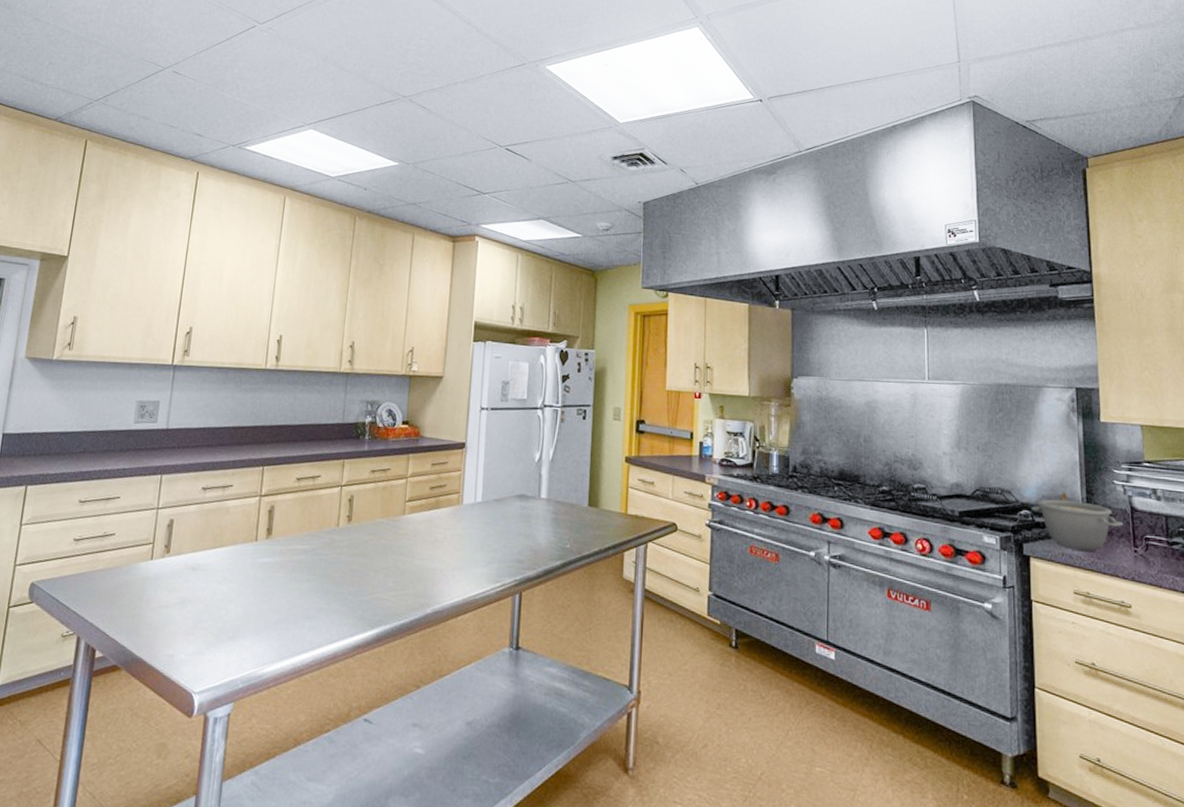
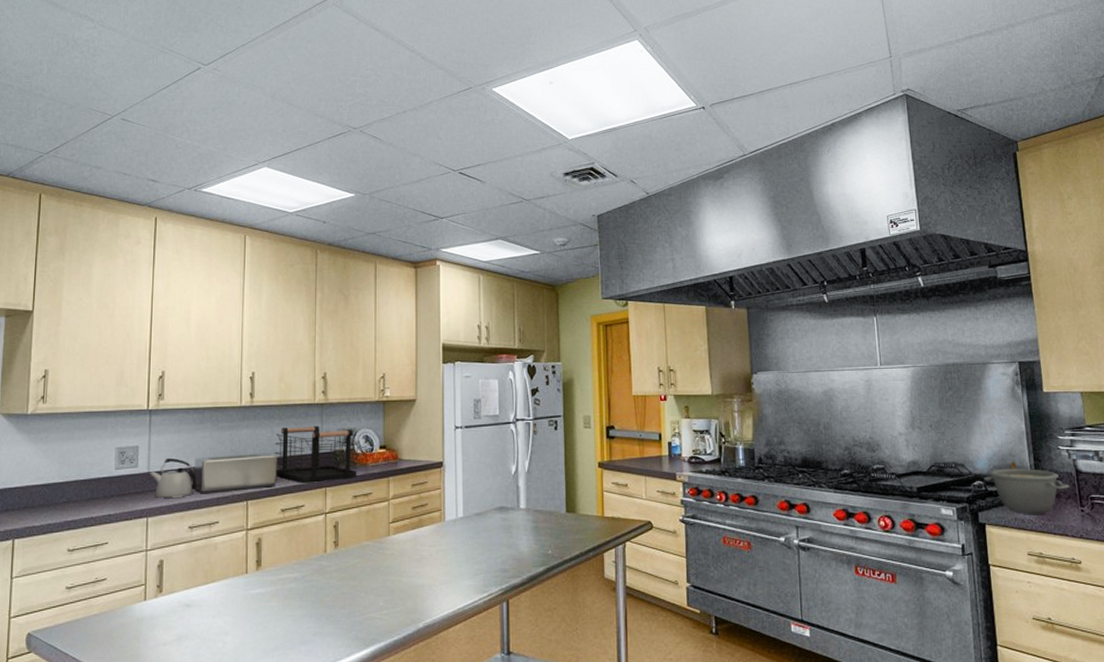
kettle: none [168,415,215,458] -> present [149,457,197,499]
toaster: none [211,417,298,456] -> present [194,453,277,494]
dish rack: none [294,394,380,453] -> present [275,425,358,483]

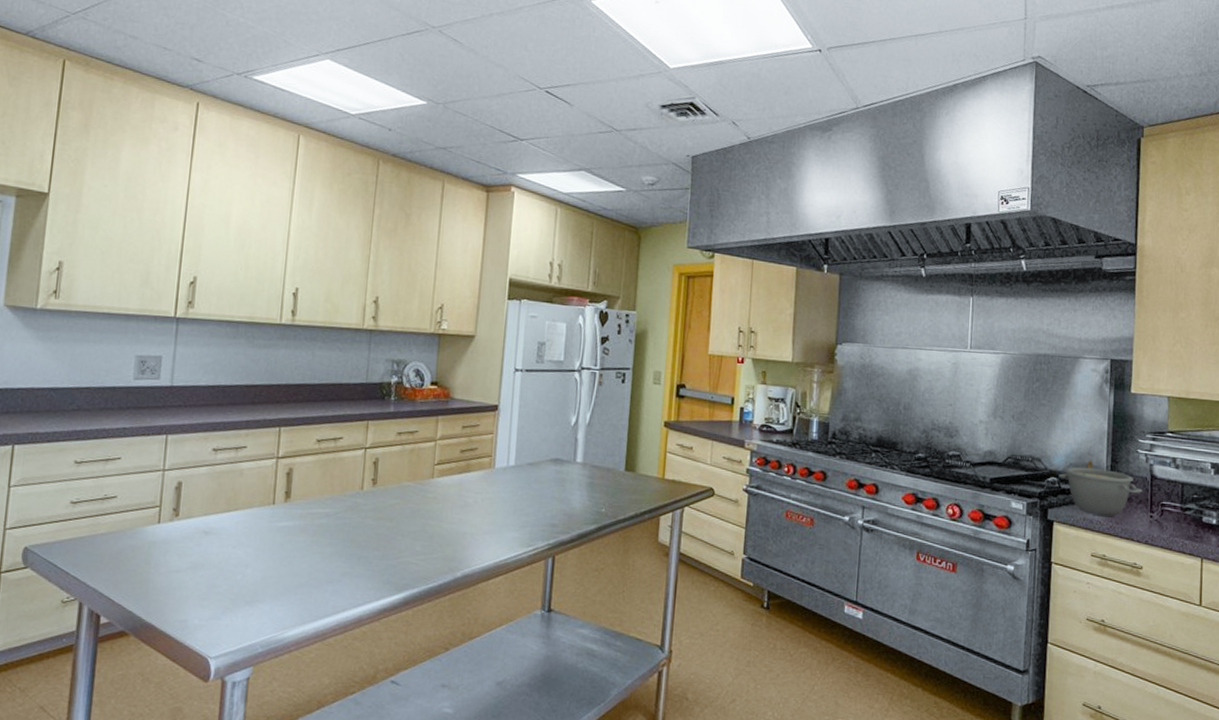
kettle: present [149,457,197,499] -> none [172,372,226,418]
toaster: present [194,453,277,494] -> none [221,374,317,416]
dish rack: present [275,425,358,483] -> none [314,351,407,414]

